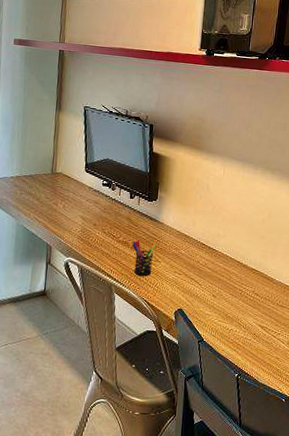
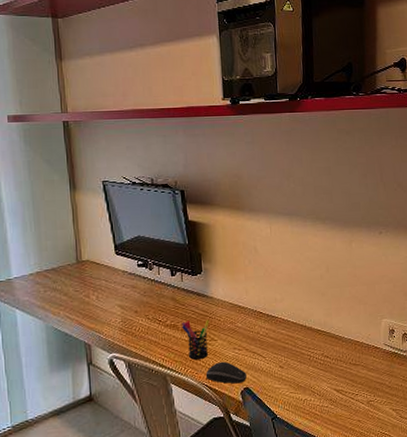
computer mouse: none [146,281,182,304] -> present [205,361,247,384]

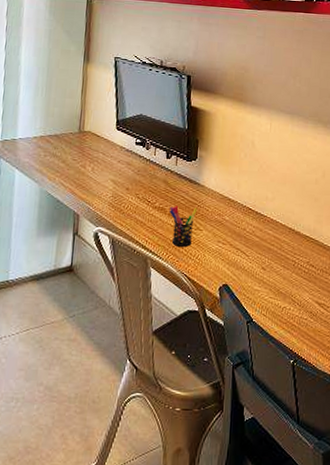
computer mouse: present [205,361,247,384] -> none [186,253,227,279]

